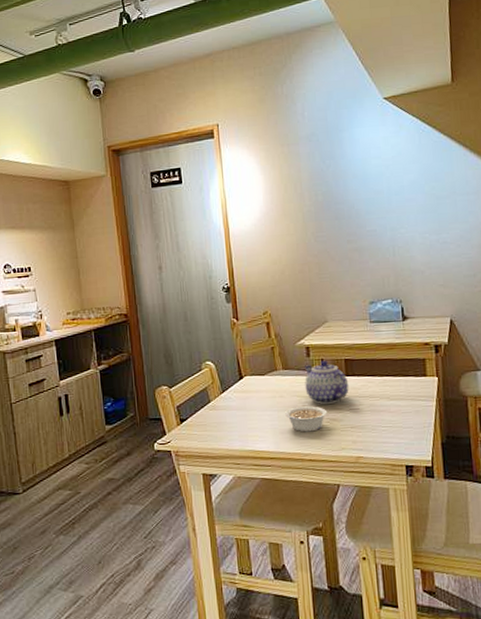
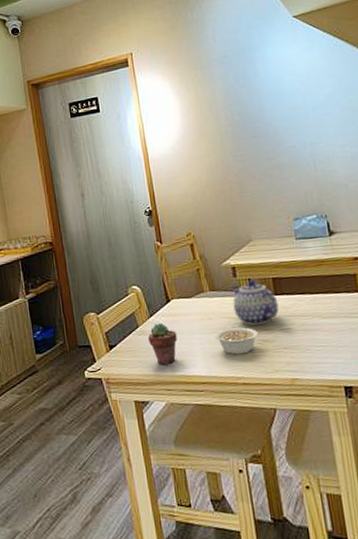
potted succulent: none [219,399,248,439] -> present [147,323,178,365]

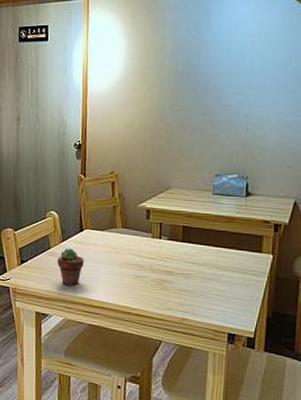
legume: present [215,327,259,355] -> none [119,264,159,289]
teapot: present [231,279,279,326] -> none [141,224,184,267]

